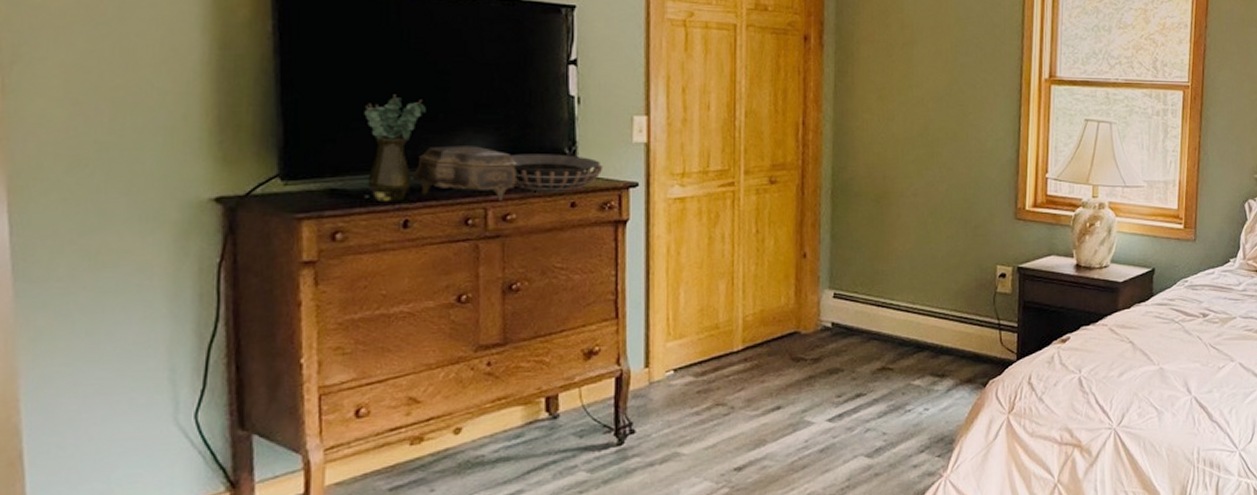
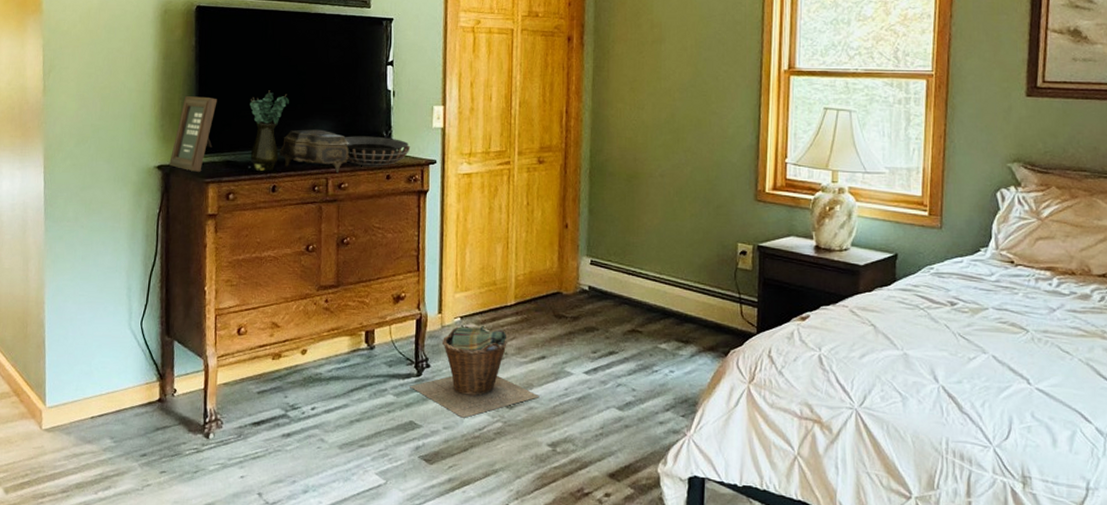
picture frame: none [235,101,312,205] -> present [169,96,217,172]
laundry basket: none [608,377,775,488] -> present [410,325,540,418]

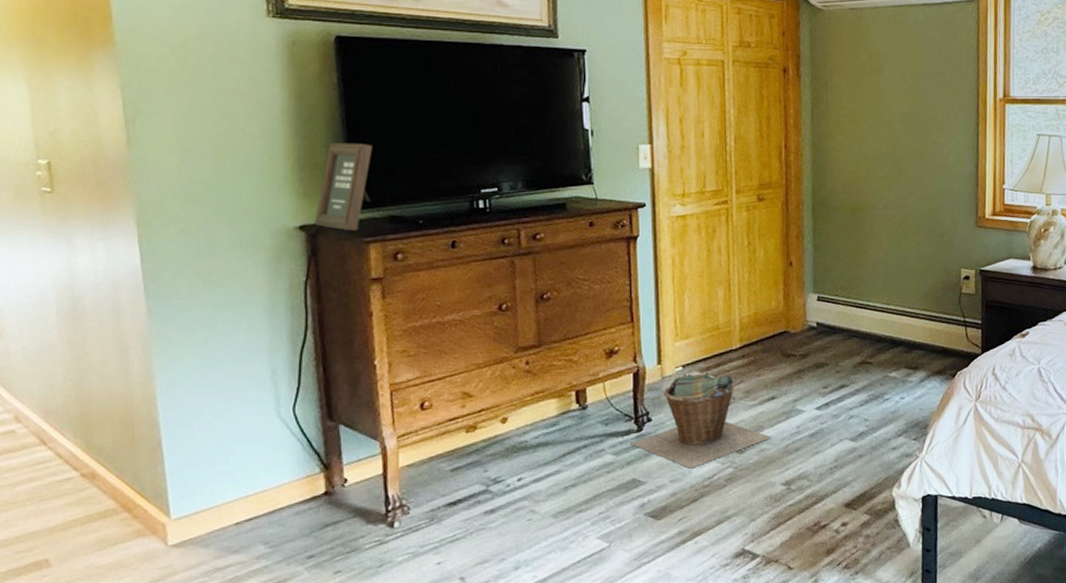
vase: present [249,90,289,172] -> none [415,133,465,227]
jewelry box: present [279,129,349,174] -> none [457,175,543,223]
decorative bowl: present [345,136,411,167] -> none [537,180,615,214]

